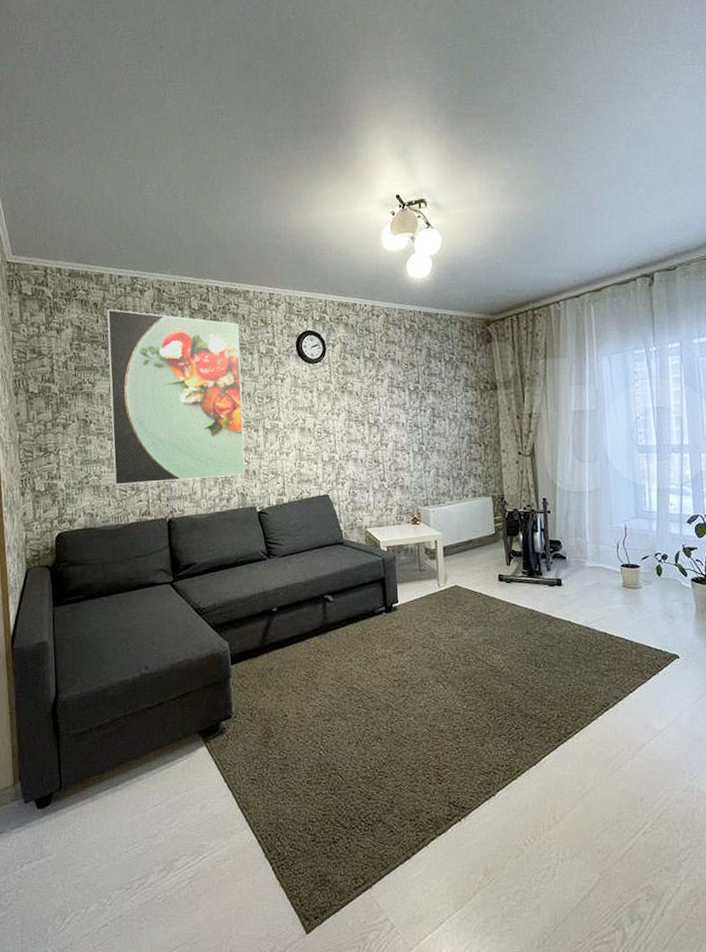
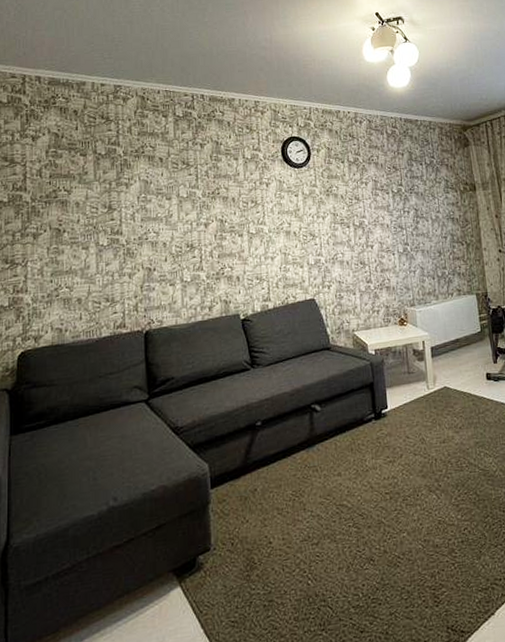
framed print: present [107,309,245,485] -> none [87,116,229,297]

